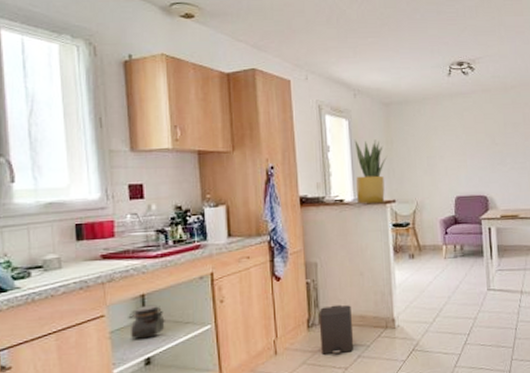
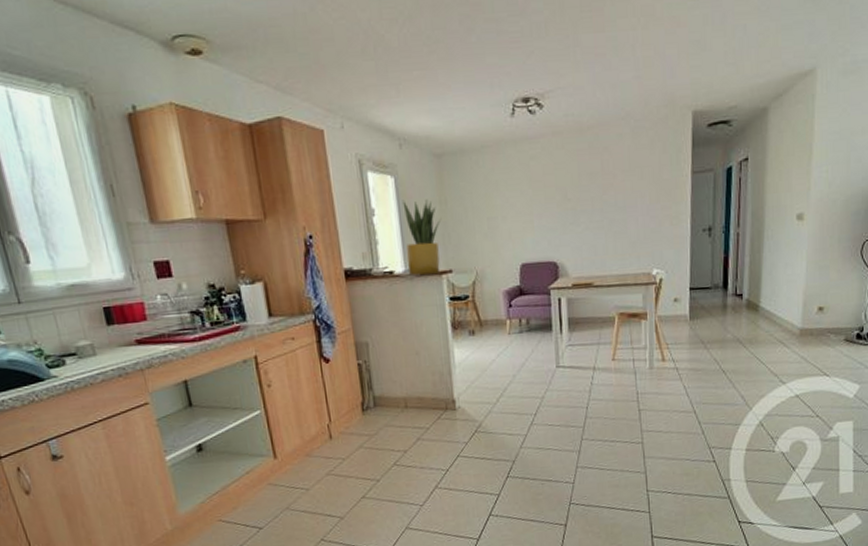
jar: present [128,304,165,339] -> none [173,390,213,426]
pedal bin: present [318,304,354,355] -> none [373,386,413,438]

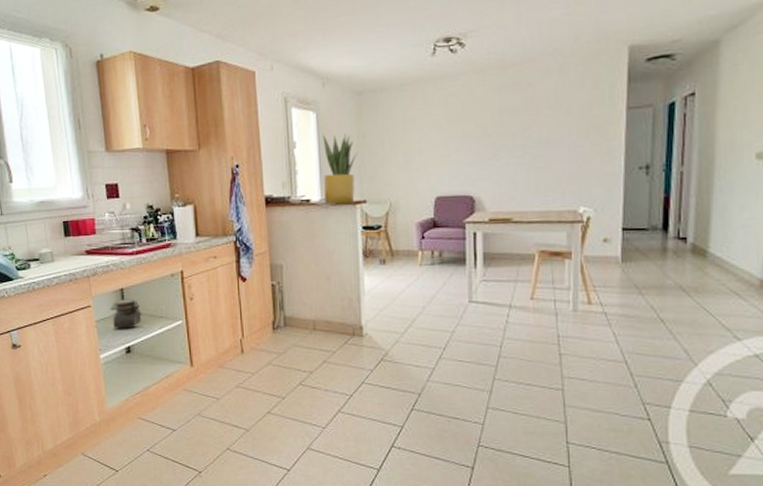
jar: none [173,390,213,426] -> present [110,299,142,329]

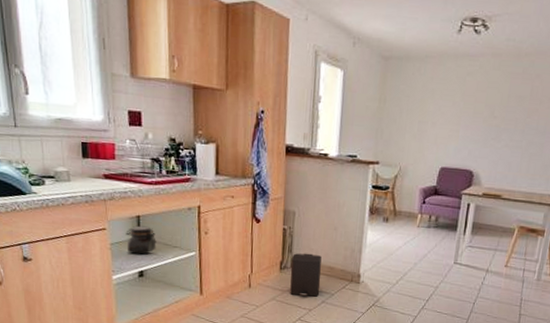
pedal bin: none [284,308,320,357] -> present [290,253,322,297]
planter: present [322,133,359,205] -> none [341,92,378,164]

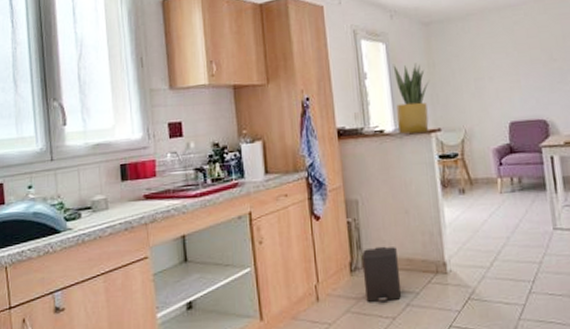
jar: present [125,225,156,255] -> none [170,246,206,282]
planter: none [341,92,378,164] -> present [393,63,430,135]

